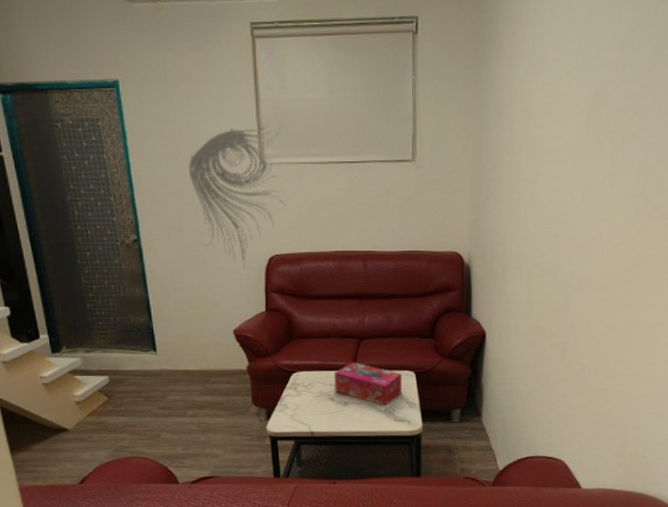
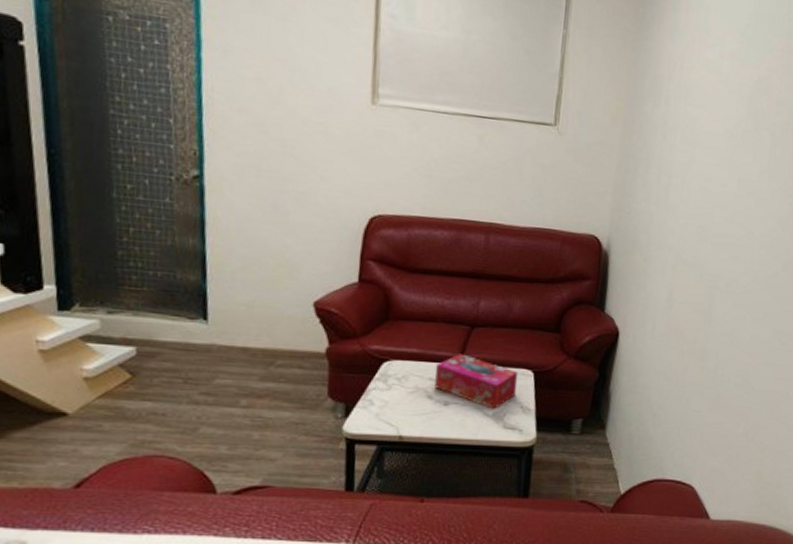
wall sculpture: present [188,122,287,270] -> none [278,56,403,229]

